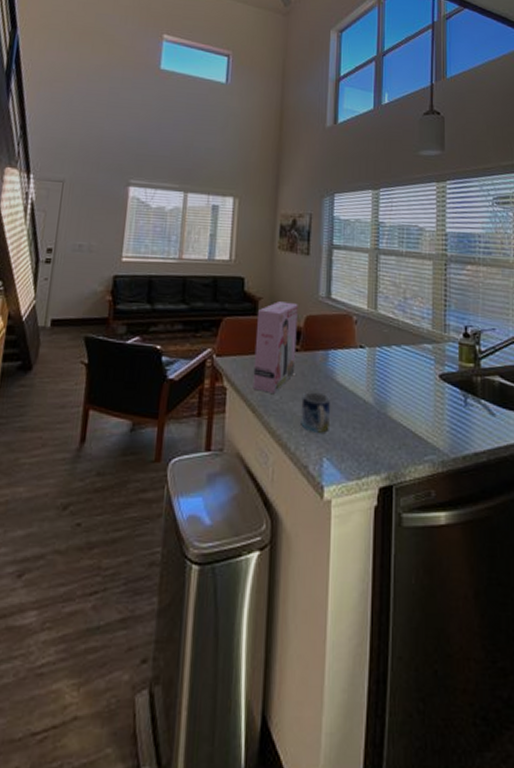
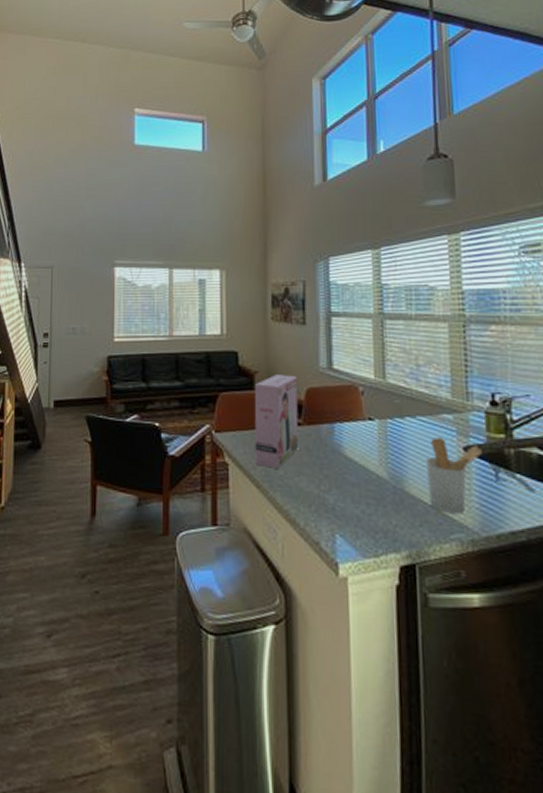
mug: present [301,391,331,433] -> none [308,466,341,509]
utensil holder: none [407,365,455,437] -> present [425,437,482,514]

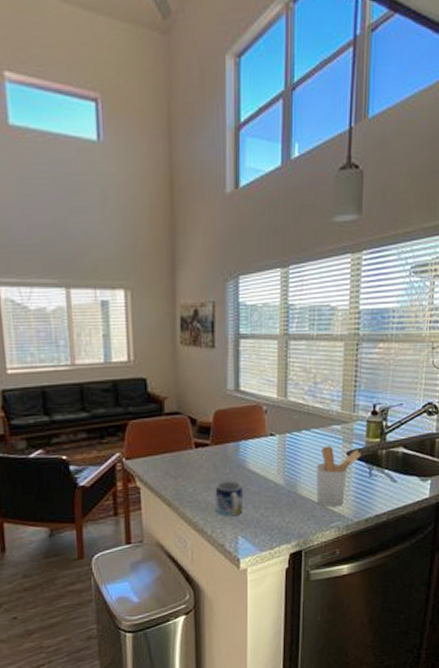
cereal box: present [254,375,299,469] -> none [164,399,207,487]
mug: none [308,466,341,509] -> present [215,481,244,516]

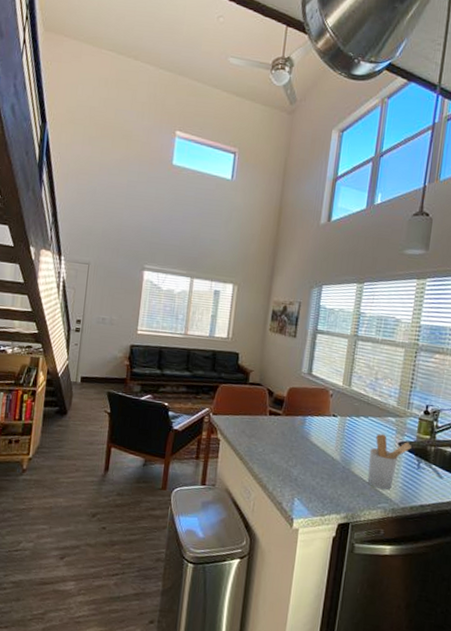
mug: present [215,481,244,516] -> none [278,447,304,480]

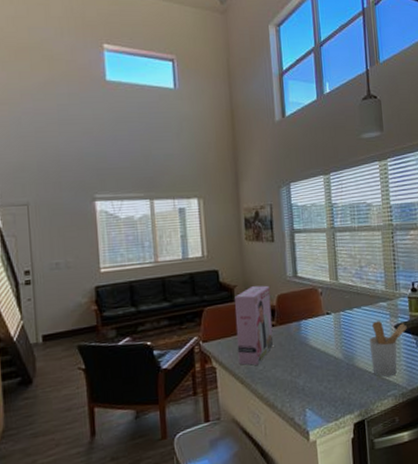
cereal box: none [241,374,283,447] -> present [234,285,274,366]

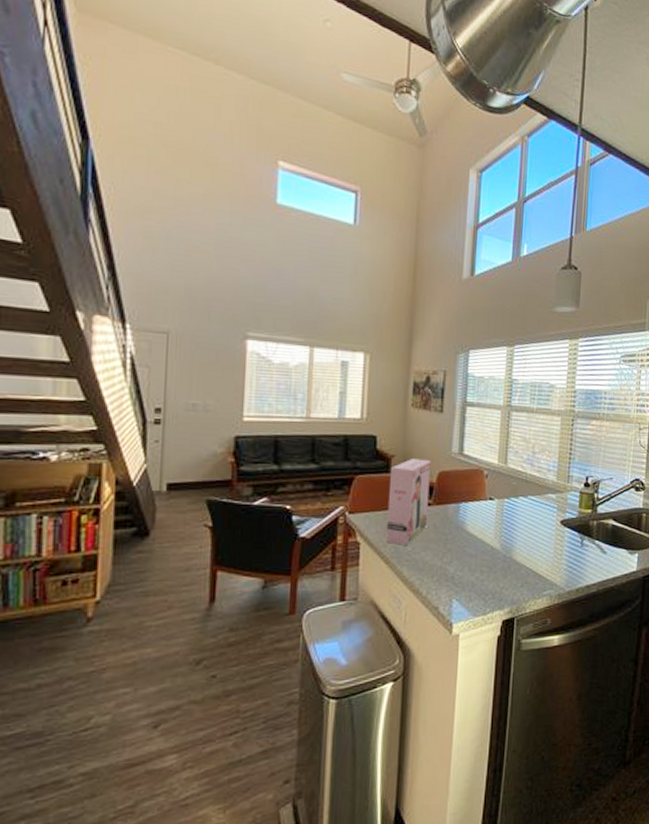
utensil holder: present [369,321,407,377] -> none [530,513,574,575]

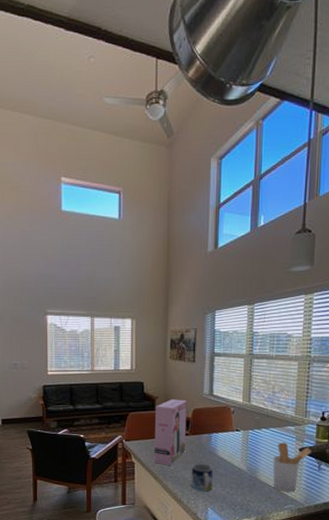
mug: none [432,542,461,578] -> present [191,463,214,491]
utensil holder: none [530,513,574,575] -> present [272,442,312,493]

